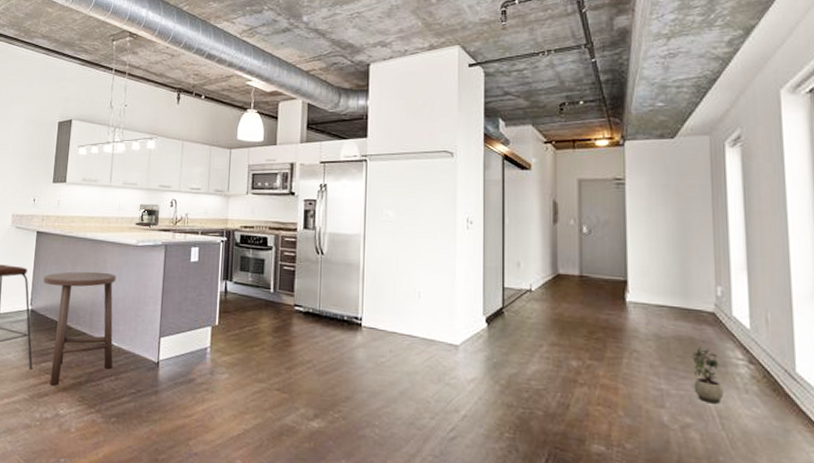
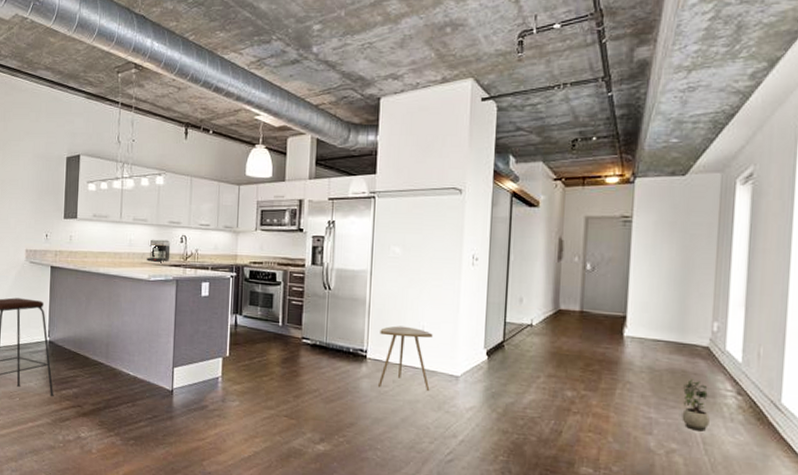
bar stool: present [43,271,116,386] -> none [60,305,130,412]
side table: none [375,292,430,362] -> present [379,326,433,392]

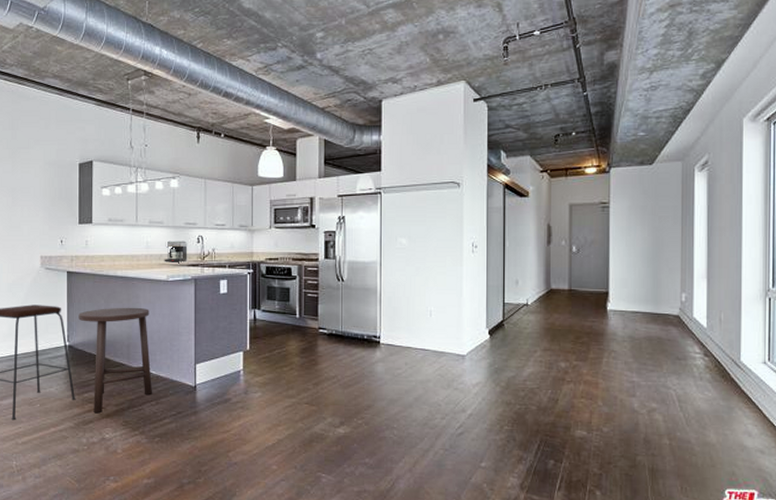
bar stool: none [60,305,130,412] -> present [78,307,152,414]
side table: present [379,326,433,392] -> none [391,312,440,371]
potted plant: present [681,379,710,432] -> none [659,345,683,391]

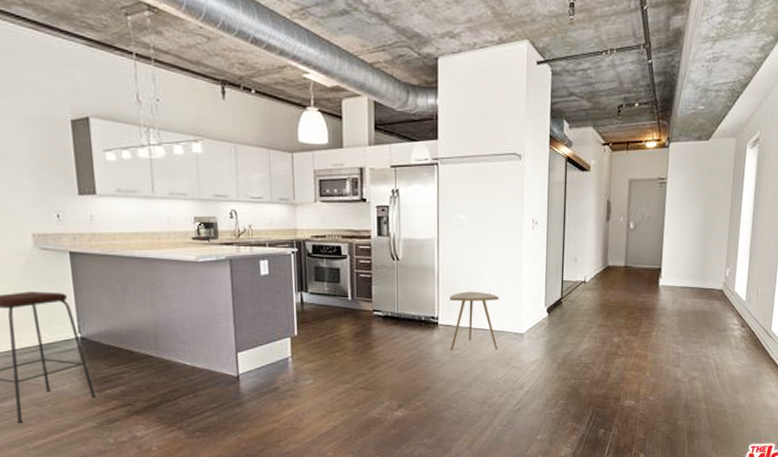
bar stool: present [78,307,152,414] -> none [89,292,188,411]
side table: none [391,312,440,371] -> present [450,291,499,351]

